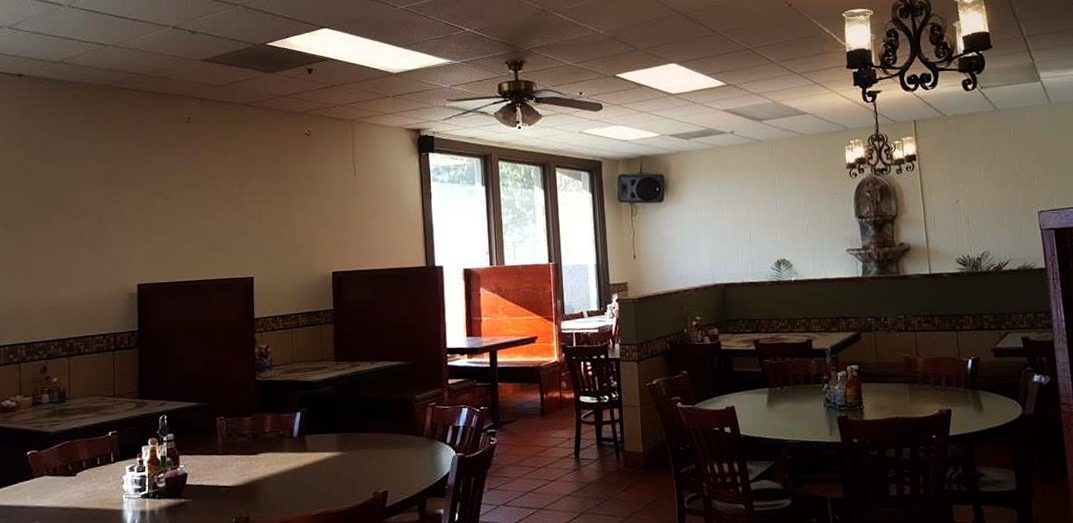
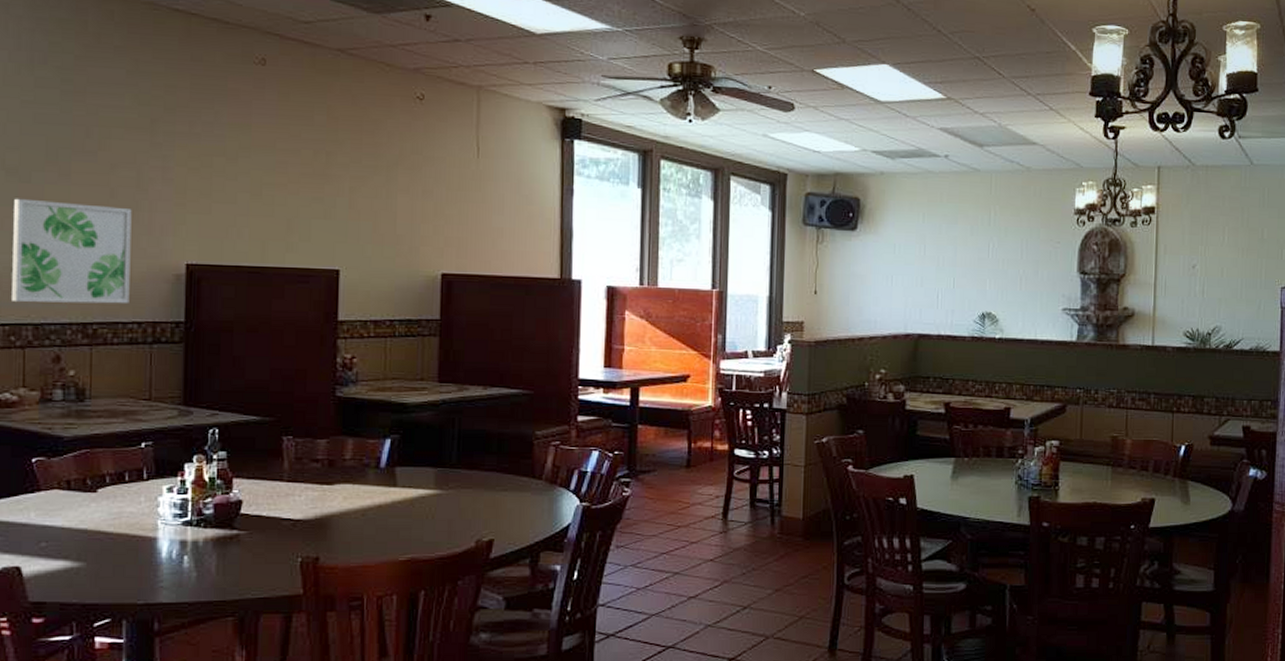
wall art: none [10,245,96,328] -> present [12,198,132,304]

